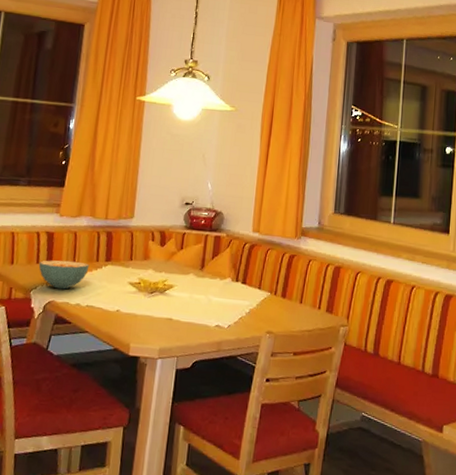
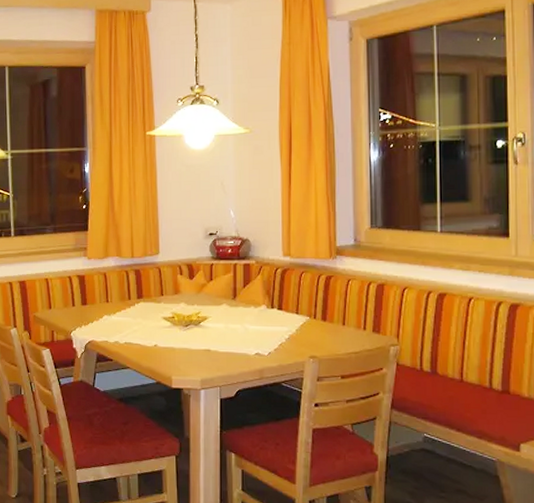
cereal bowl: present [38,260,90,290] -> none [75,301,123,329]

